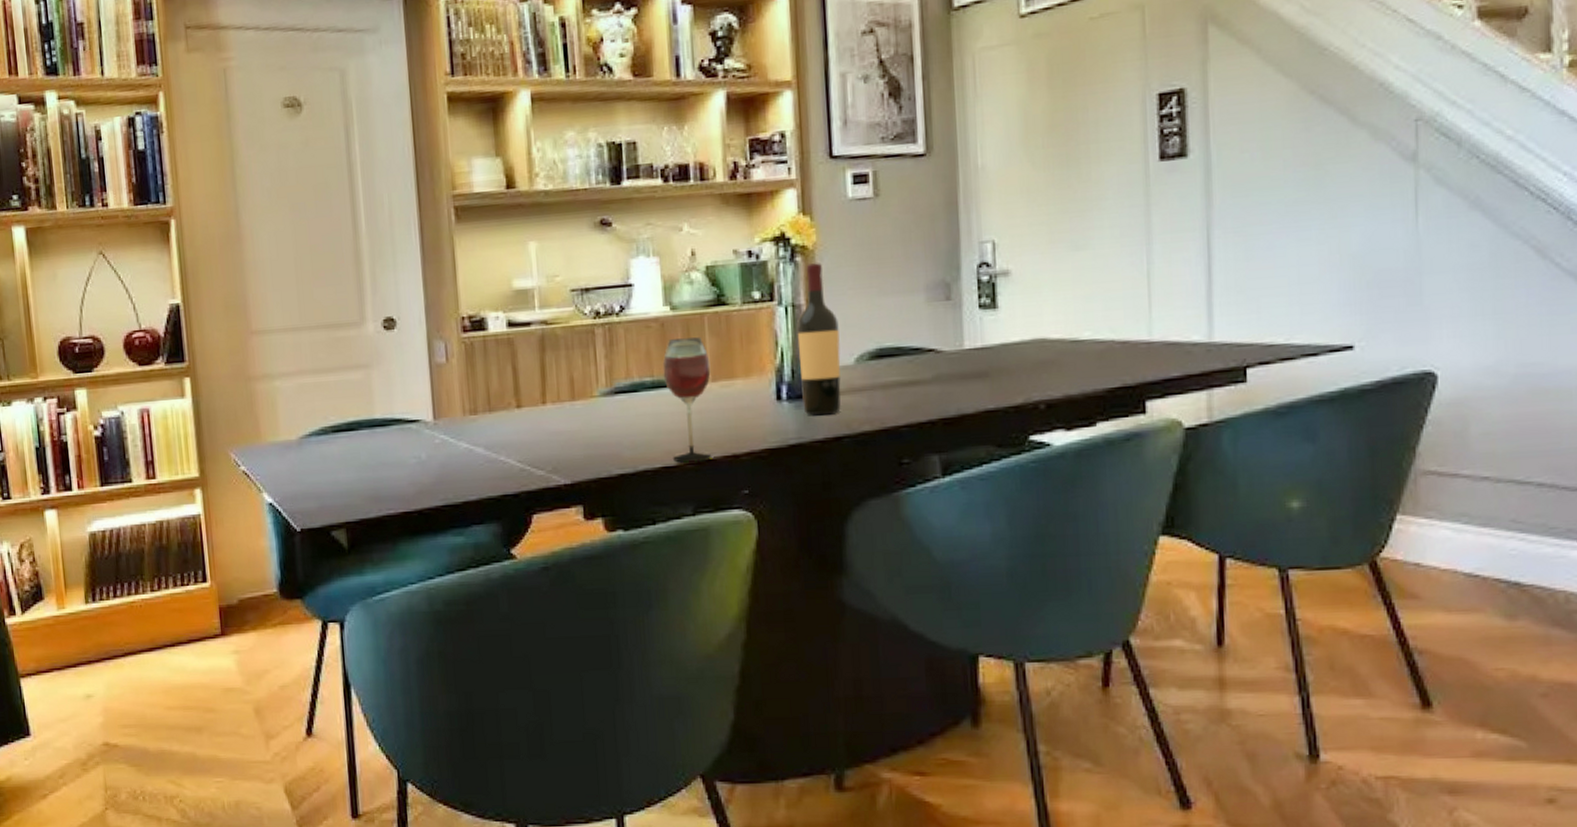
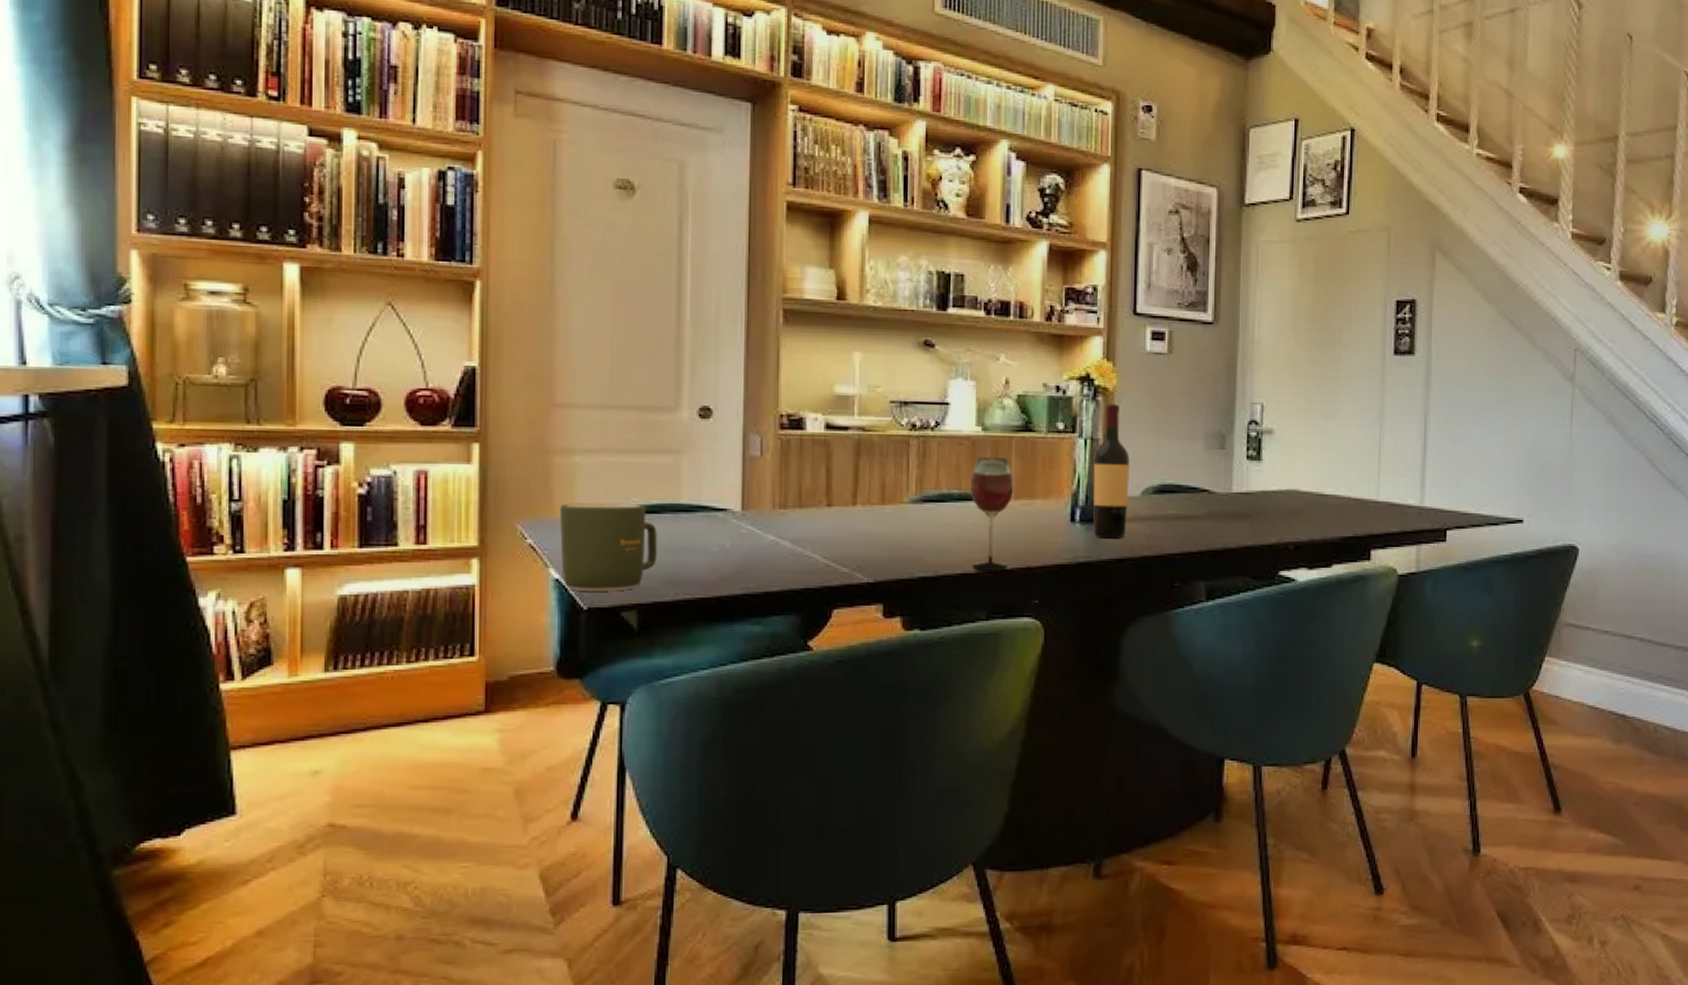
mug: none [266,423,359,514] -> present [559,502,657,592]

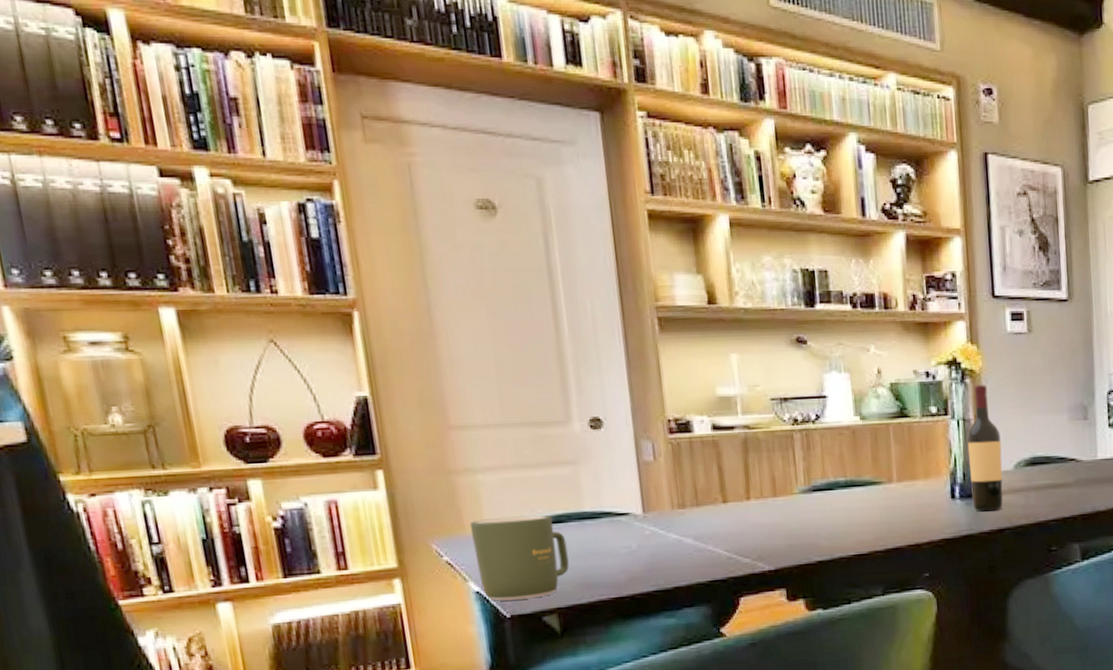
wineglass: present [970,457,1014,571] -> none [854,444,898,551]

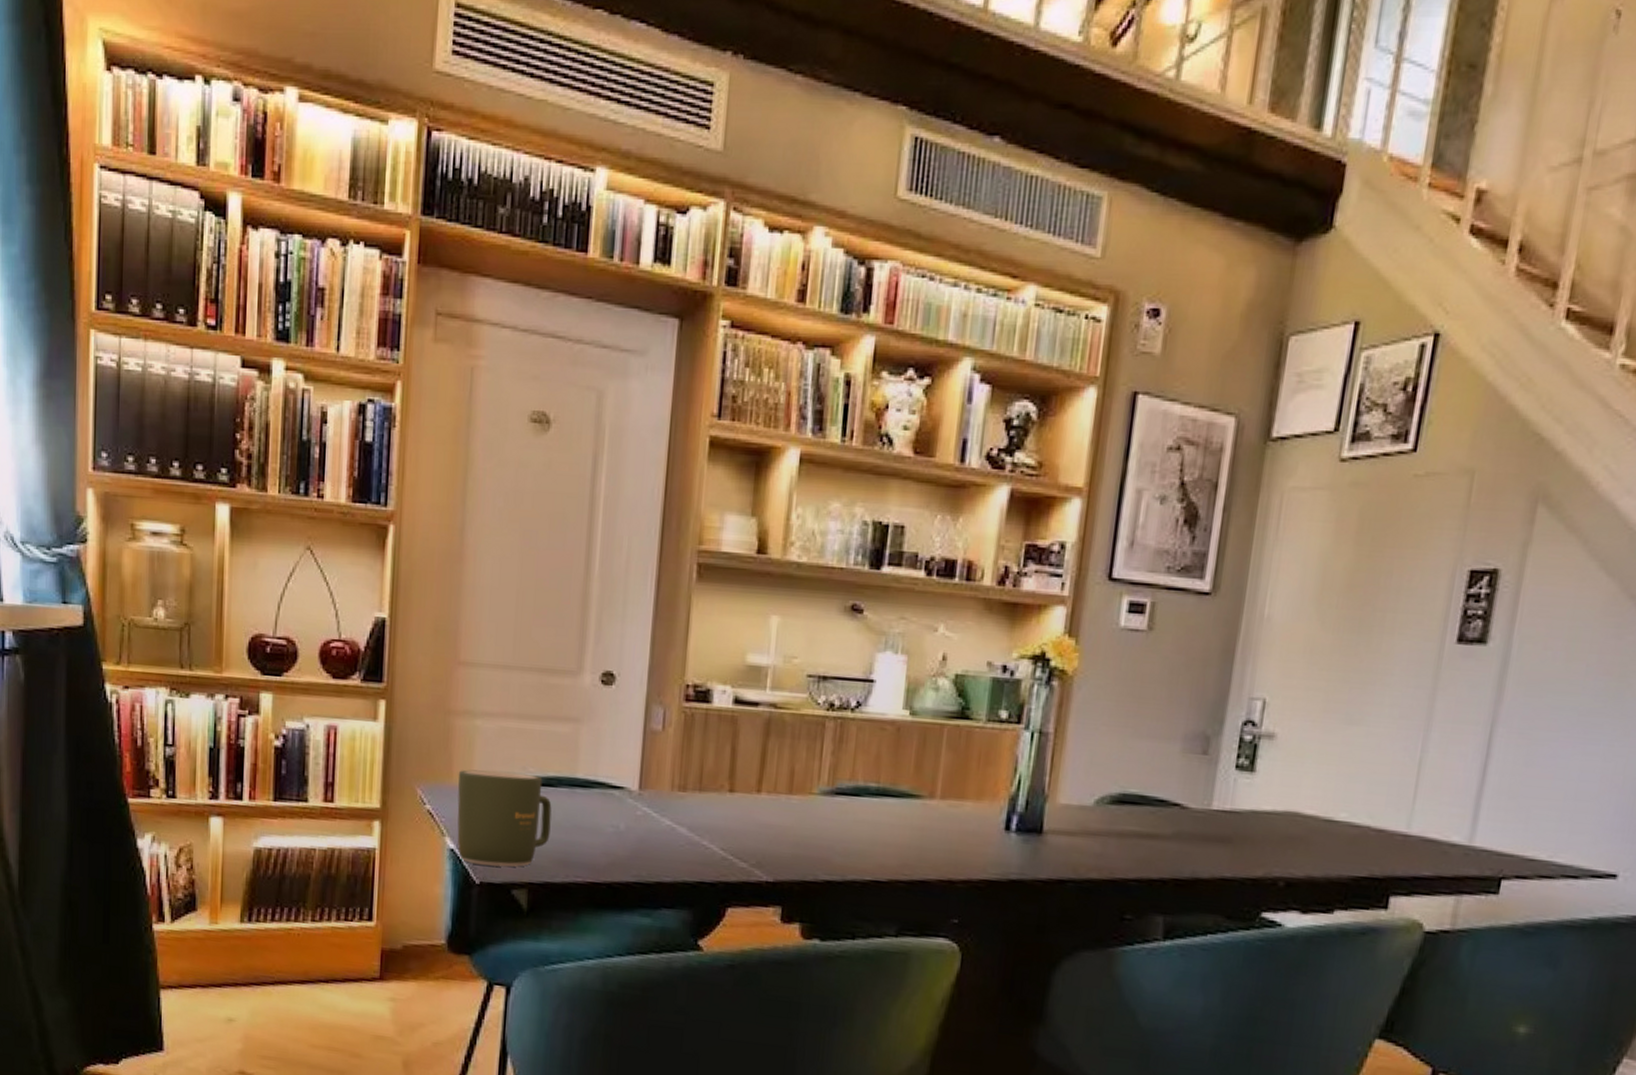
wine bottle: present [967,385,1003,511] -> none [1031,690,1085,855]

